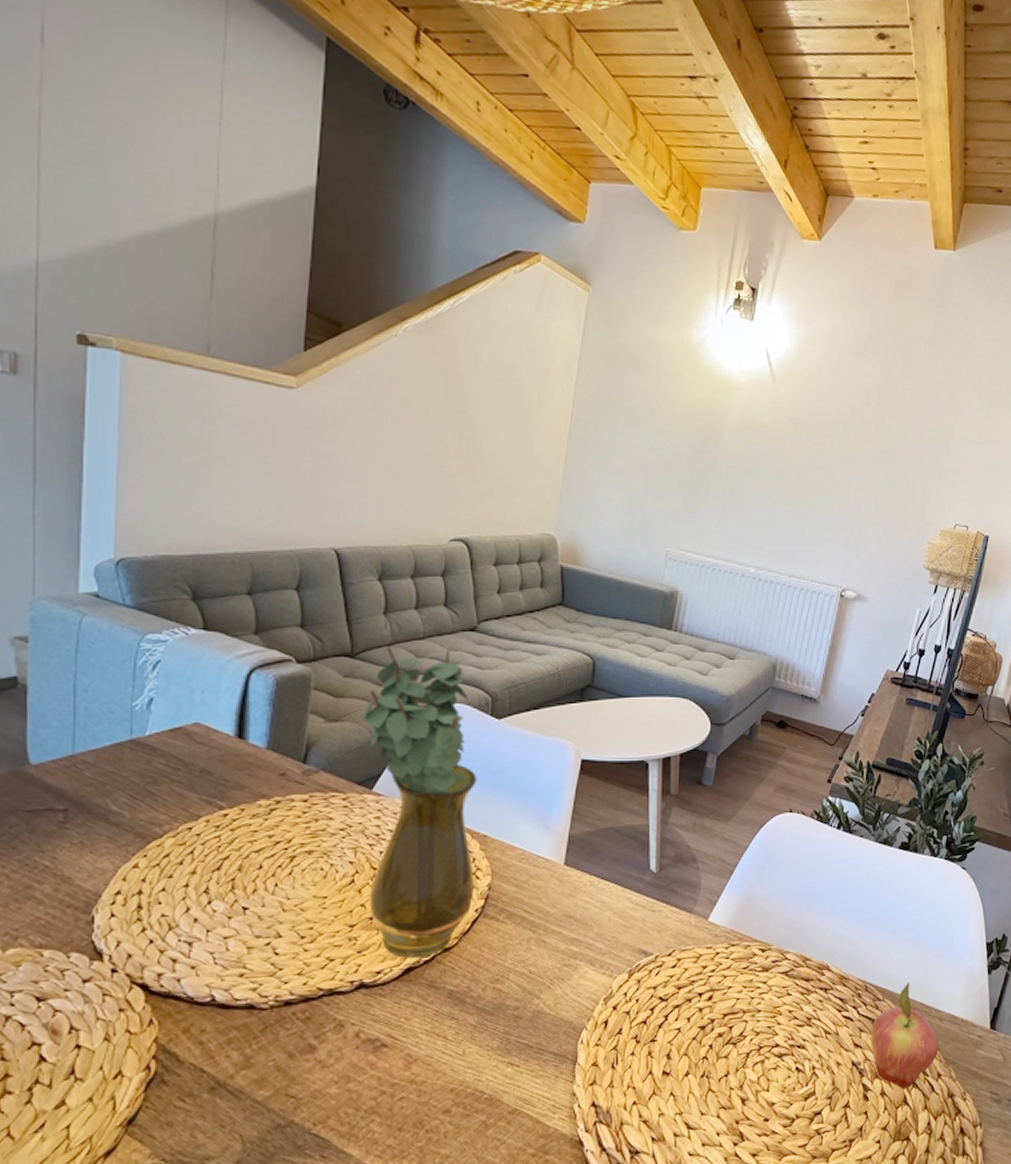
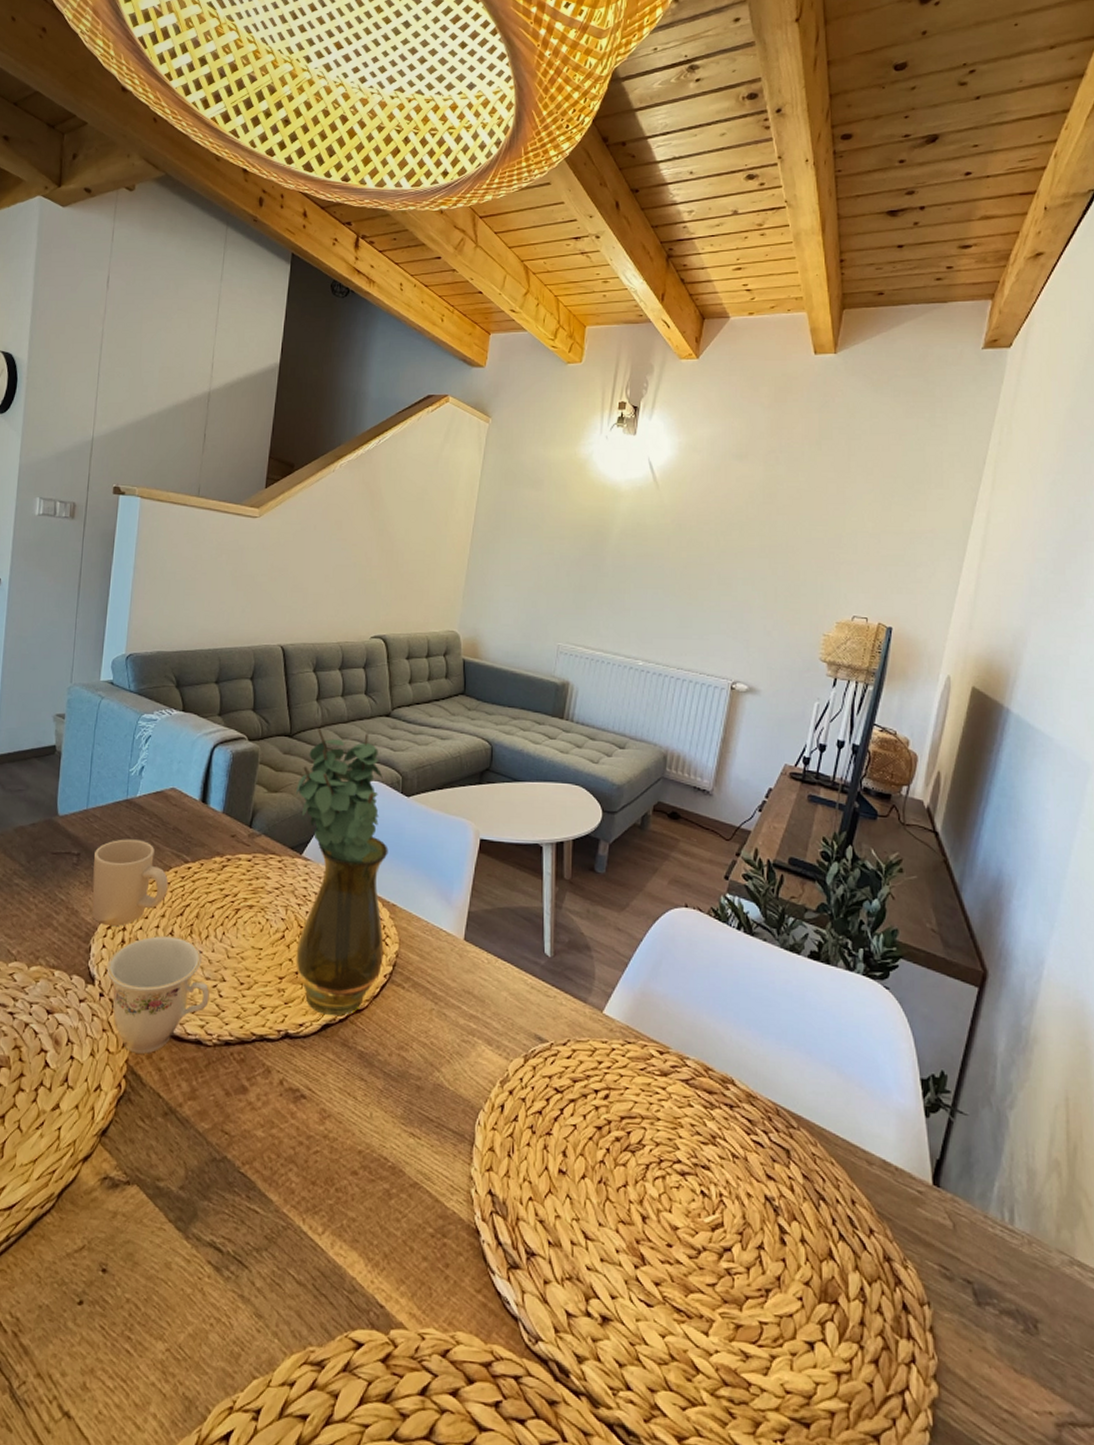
mug: none [88,786,199,892] -> present [92,839,169,927]
teacup: none [119,894,261,1030] -> present [106,935,210,1054]
fruit: present [871,981,939,1090] -> none [785,1111,869,1241]

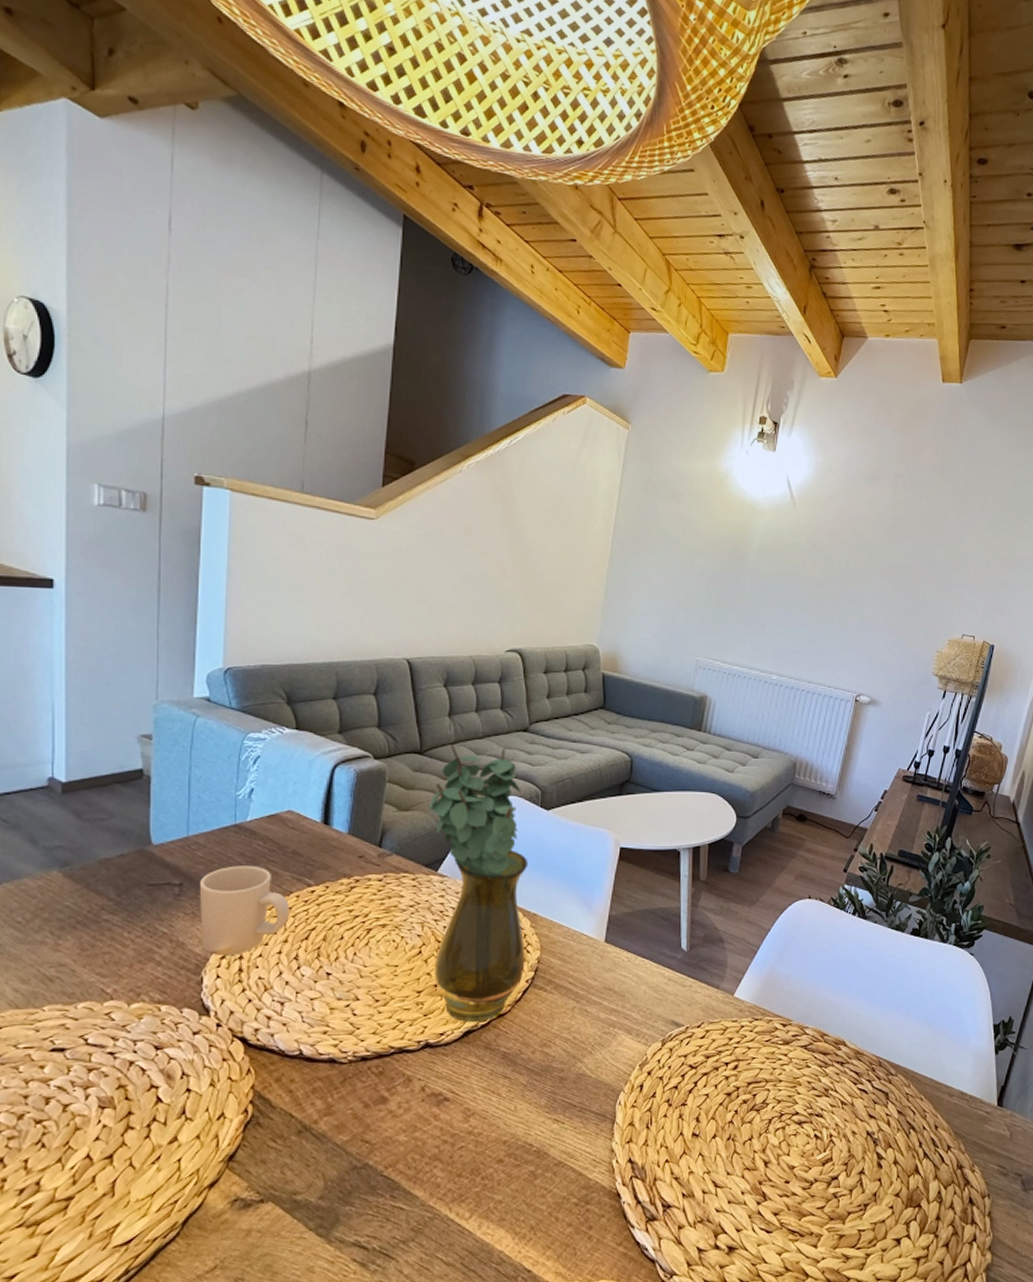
teacup: present [106,935,210,1054] -> none [223,960,342,1078]

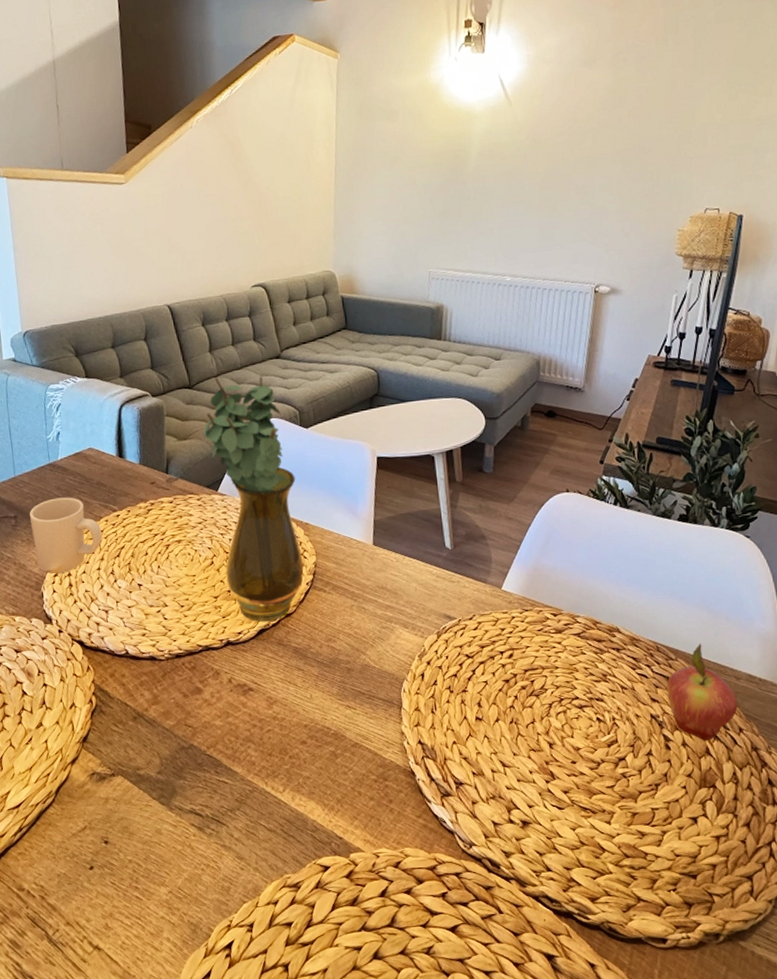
fruit: none [884,1058,949,1160] -> present [666,643,738,742]

